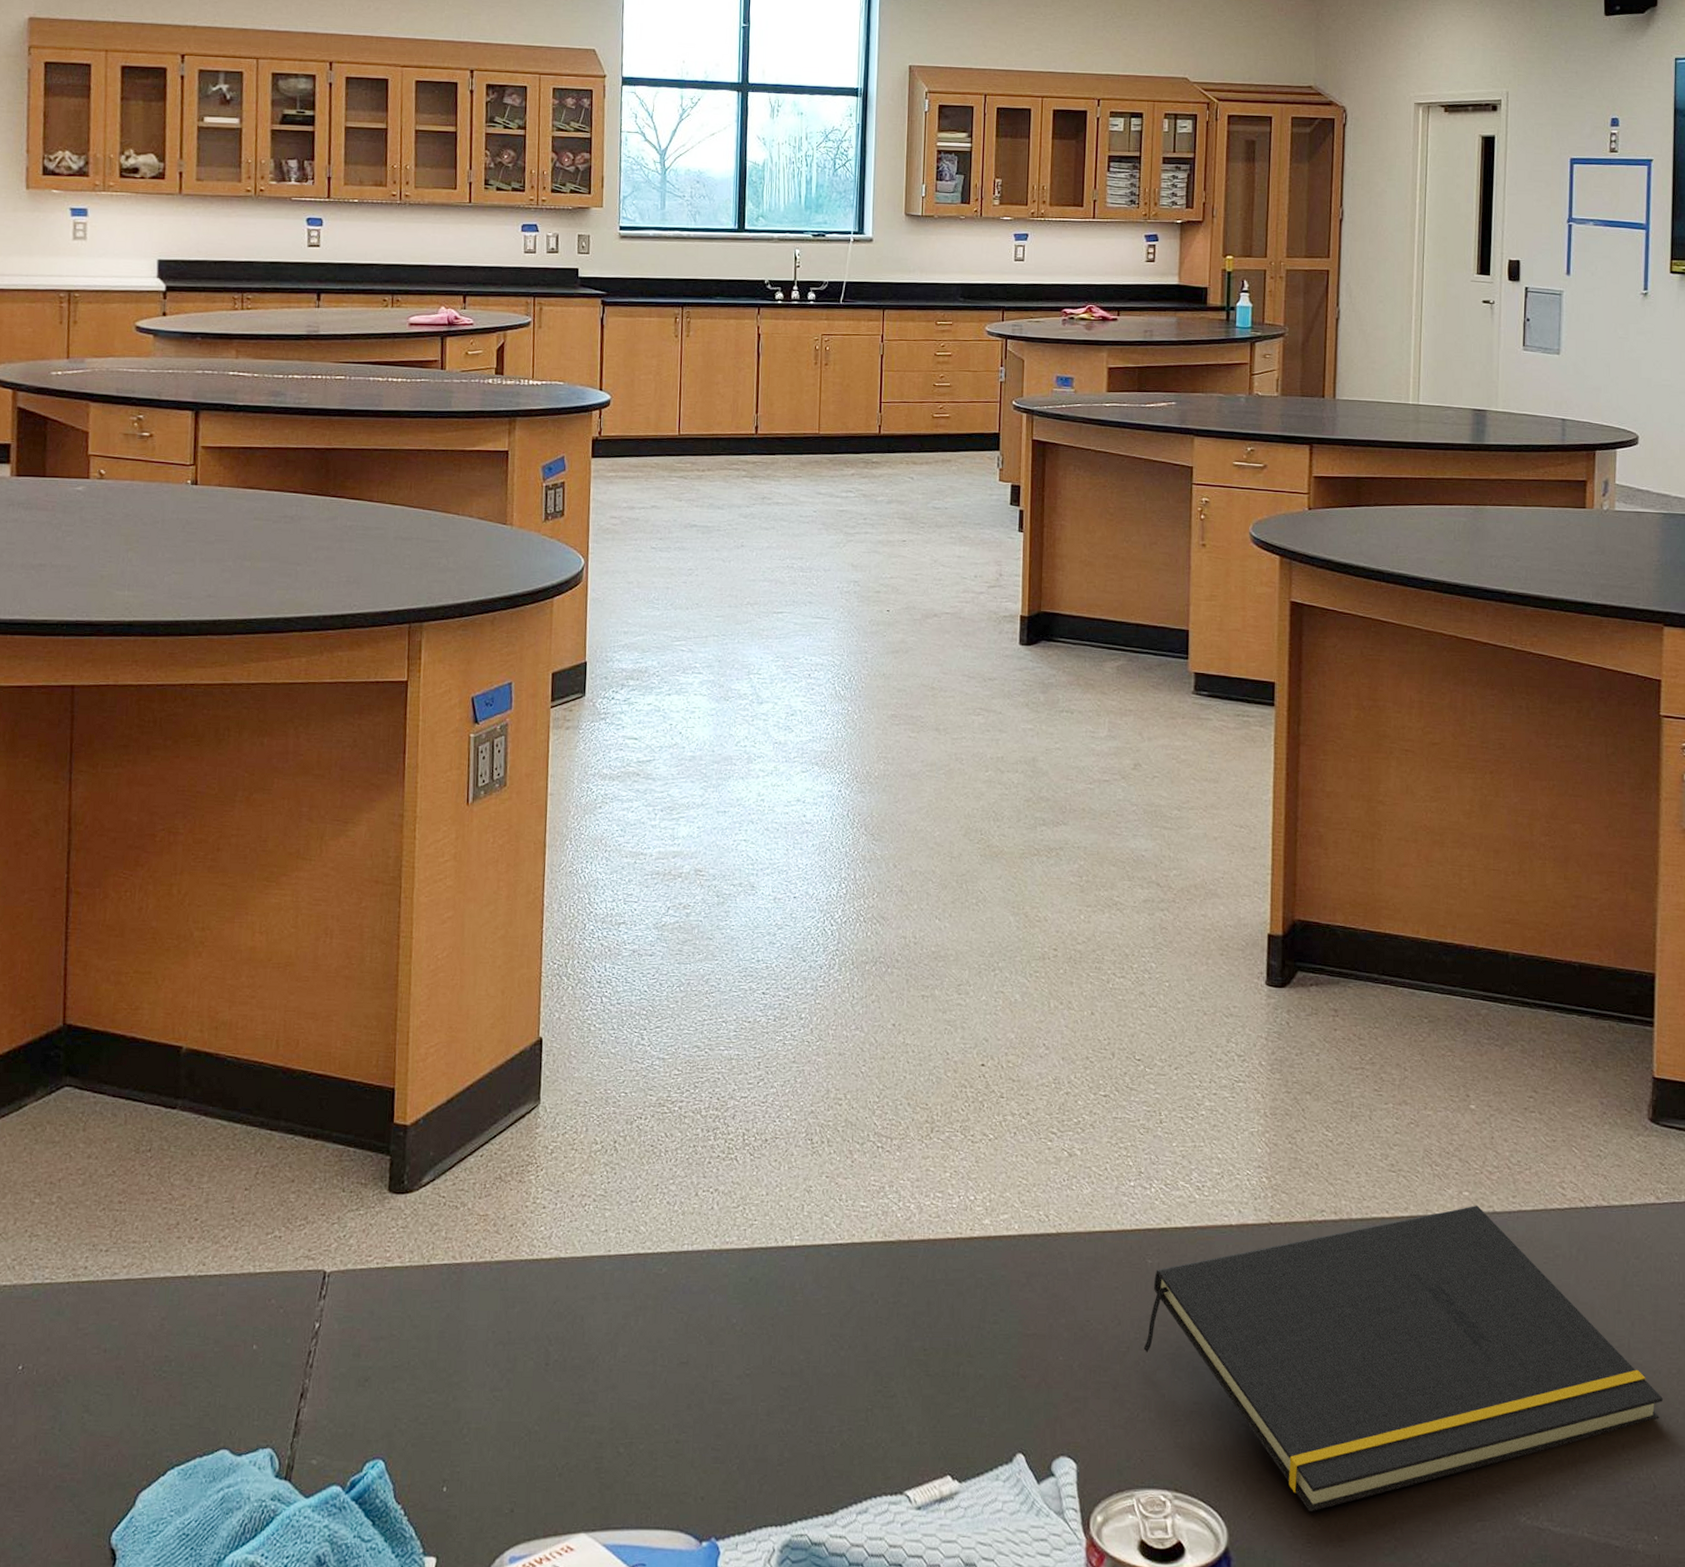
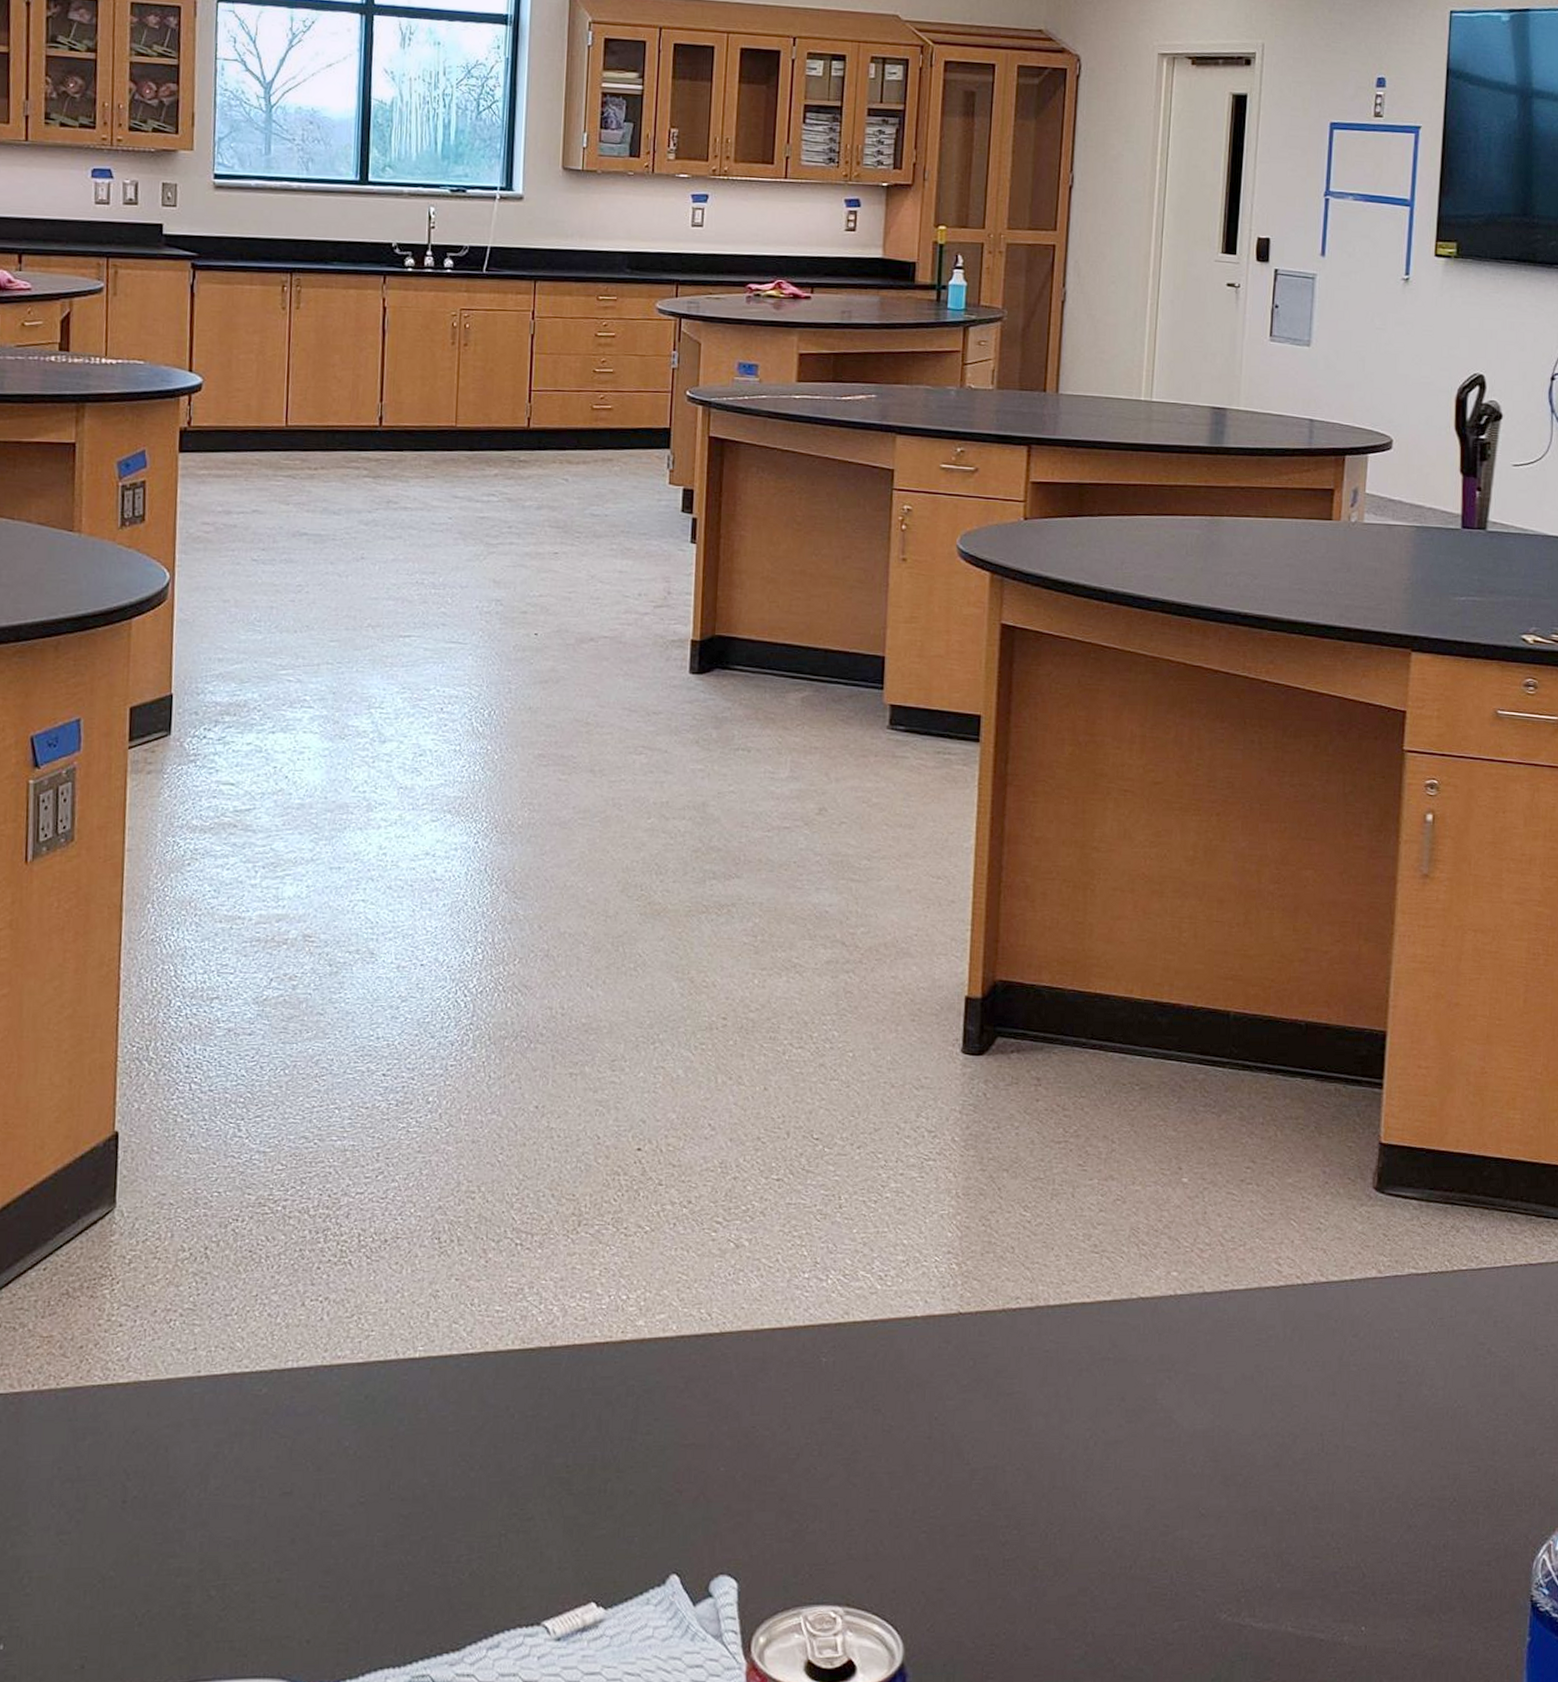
notepad: present [1143,1206,1663,1512] -> none [815,1286,1376,1621]

